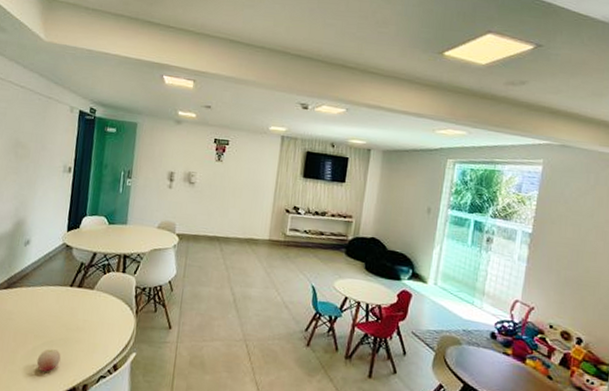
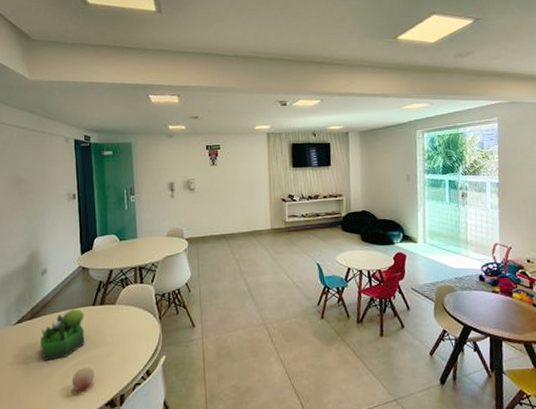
plant: none [10,286,61,335] -> present [40,309,85,361]

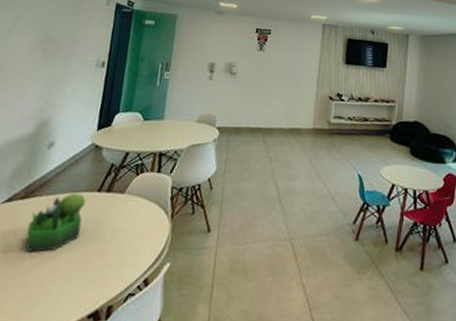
fruit: present [71,367,94,391] -> none [53,266,83,295]

